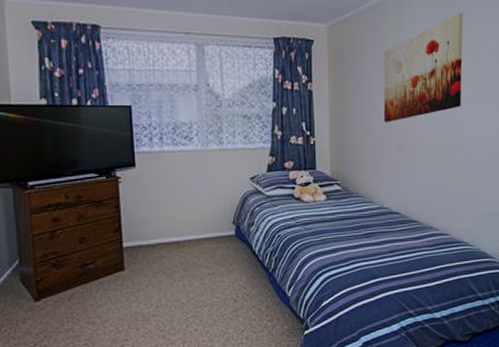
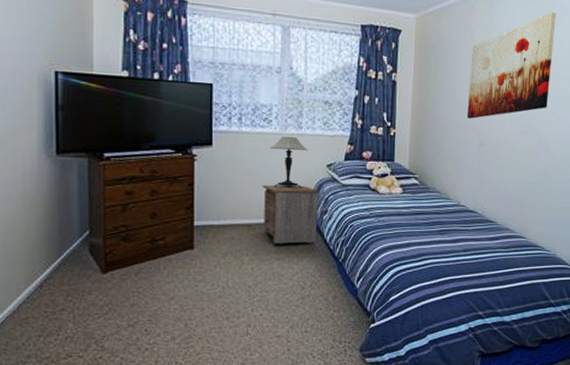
nightstand: none [188,199,245,259] -> present [262,184,318,244]
table lamp: none [193,152,231,204] -> present [270,136,309,189]

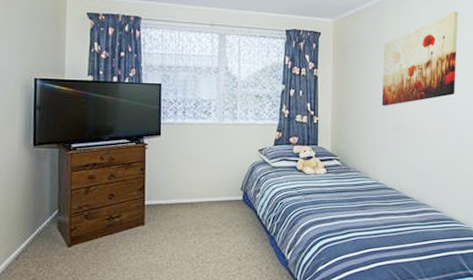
nightstand: present [262,184,318,244] -> none [203,168,251,220]
table lamp: present [270,136,309,189] -> none [210,125,243,171]

